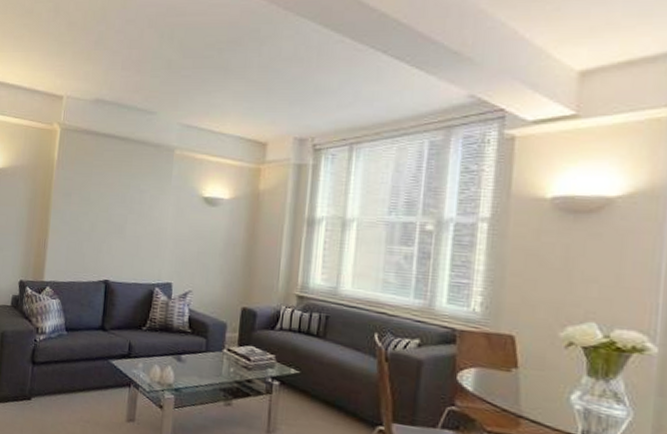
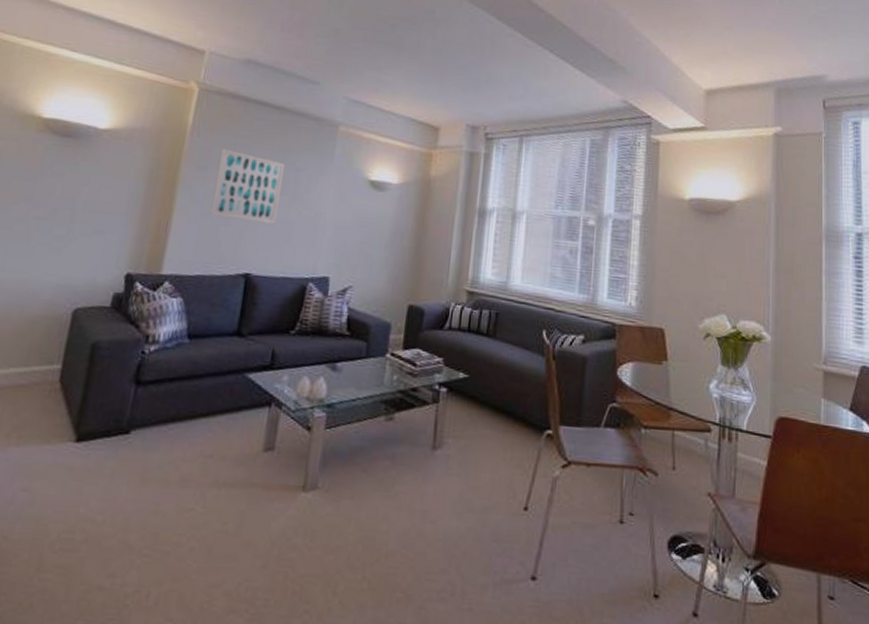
wall art: none [75,177,132,239] -> present [210,148,286,224]

